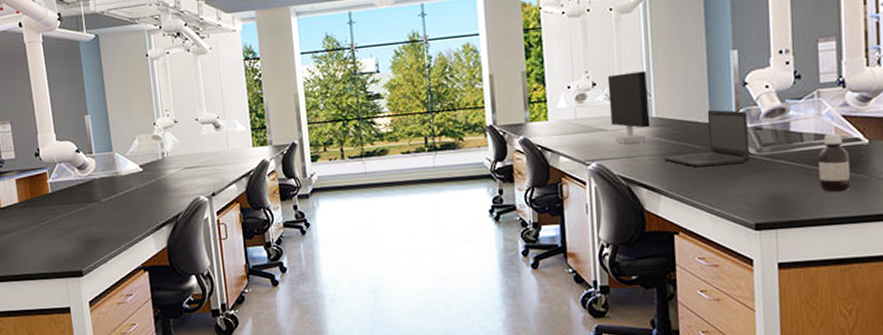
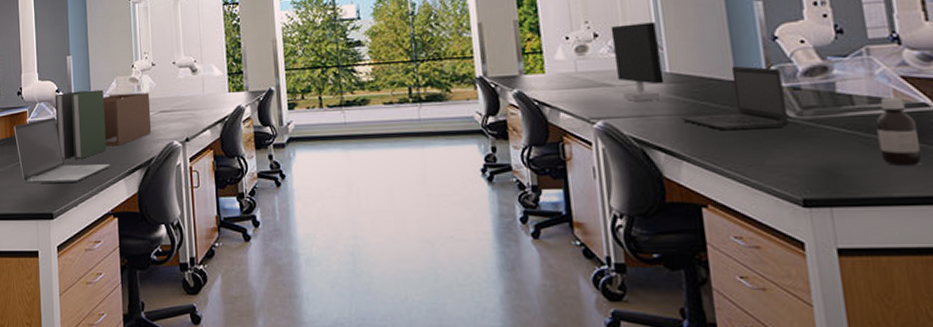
laptop: none [34,177,138,244] -> present [14,117,111,184]
binder: none [74,148,133,219] -> present [54,89,106,160]
storage bin: none [125,150,178,204] -> present [103,93,152,146]

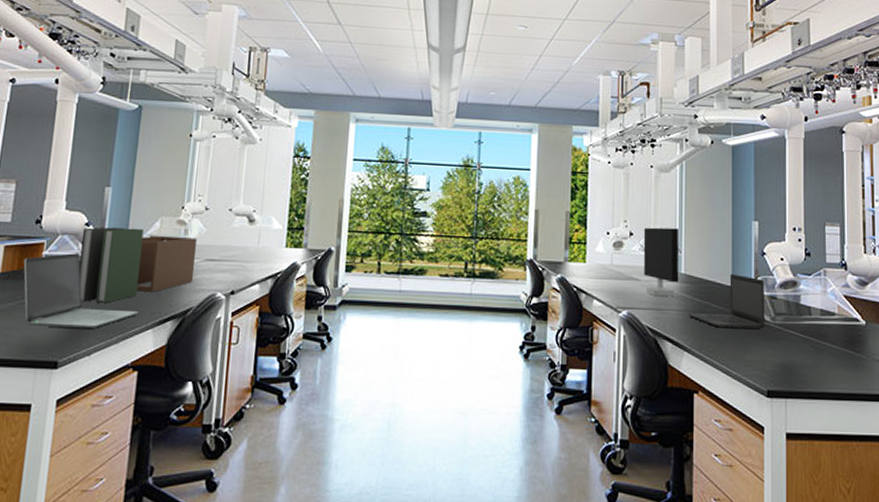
bottle: present [875,97,921,167] -> none [823,311,850,369]

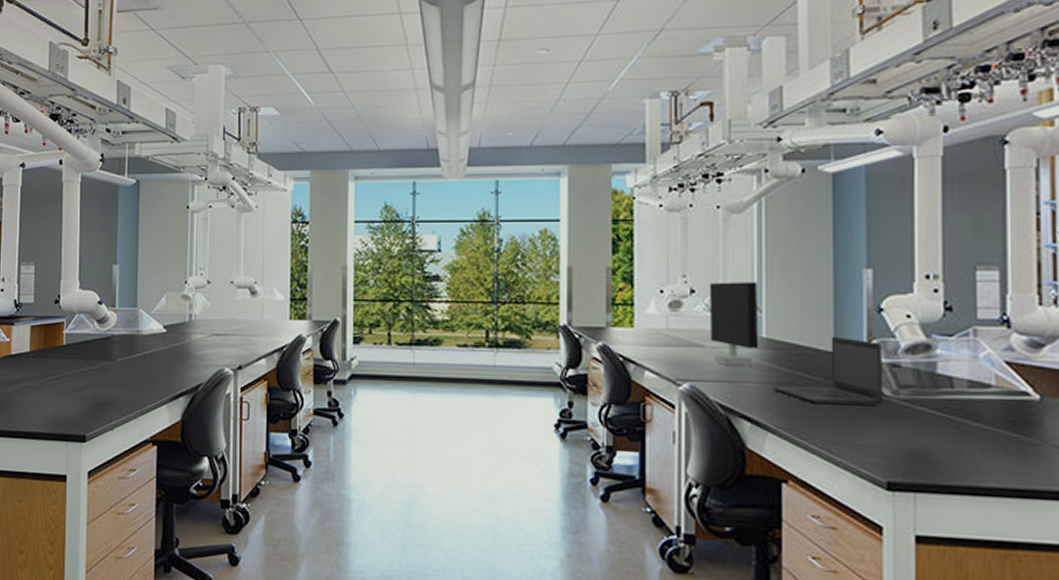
laptop: present [23,253,139,328] -> none [48,331,153,404]
binder: present [78,227,144,303] -> none [95,304,151,379]
storage bin: present [135,235,198,292] -> none [149,311,202,368]

